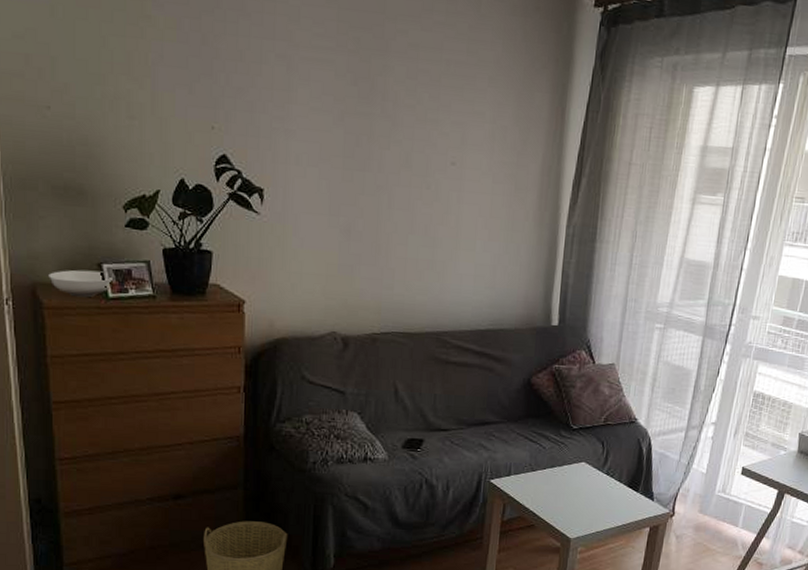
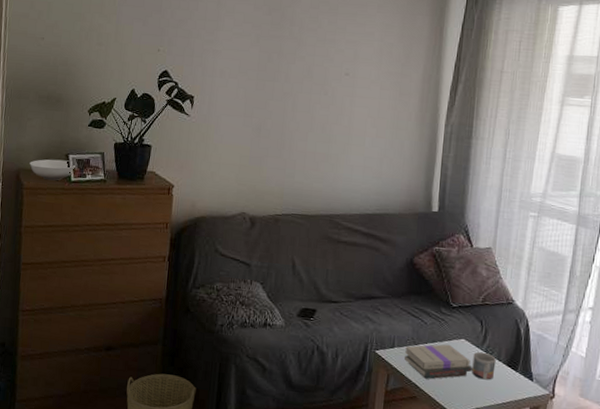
books: none [522,468,594,506] -> present [405,344,474,379]
mug: none [592,474,617,503] -> present [472,351,496,380]

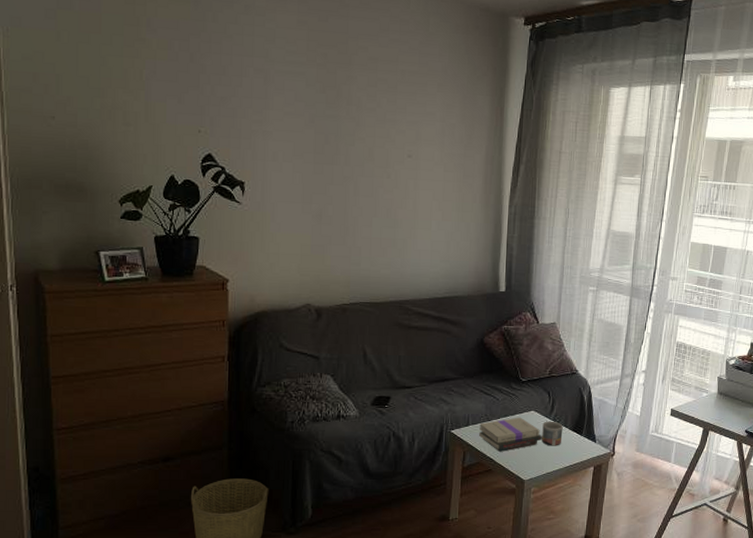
bowl: present [29,159,78,181] -> none [50,257,111,282]

